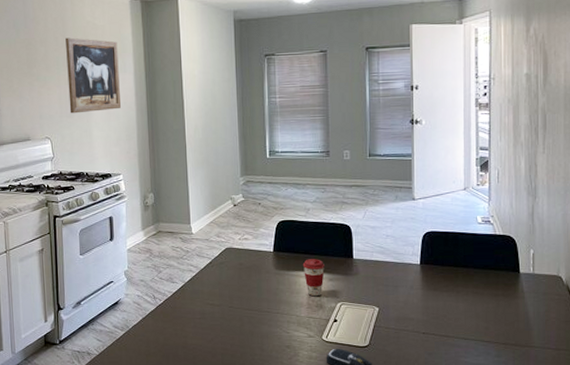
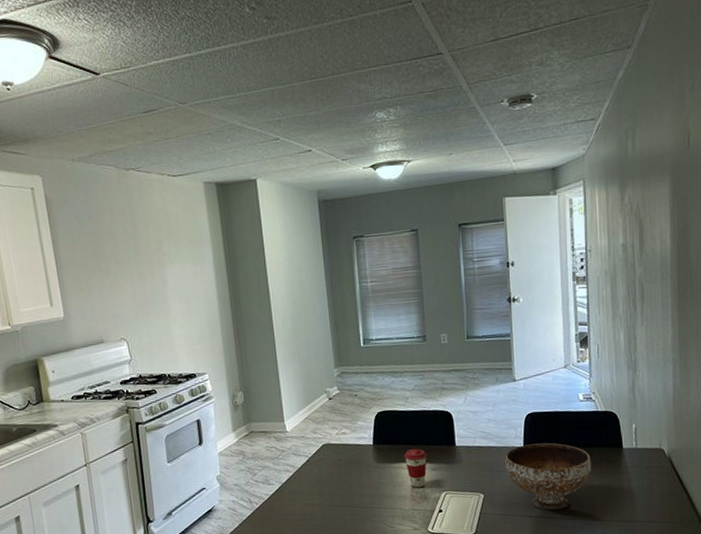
wall art: present [65,37,121,114] -> none [135,227,201,311]
bowl: none [401,262,488,329] -> present [505,443,592,510]

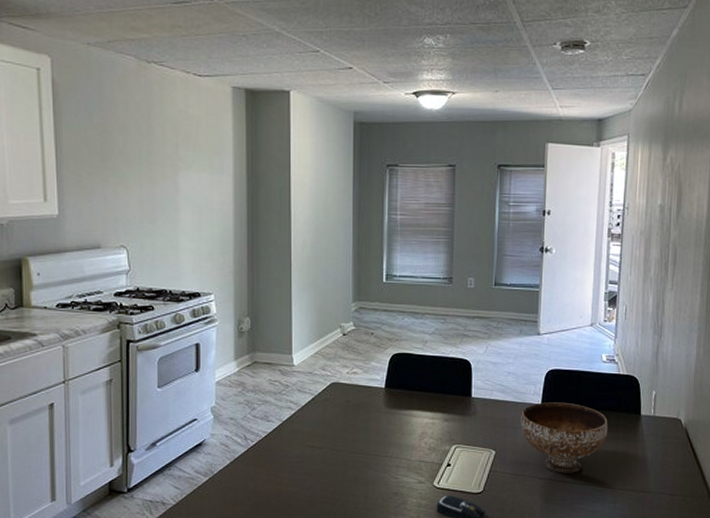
coffee cup: present [404,449,427,488] -> none [416,397,440,439]

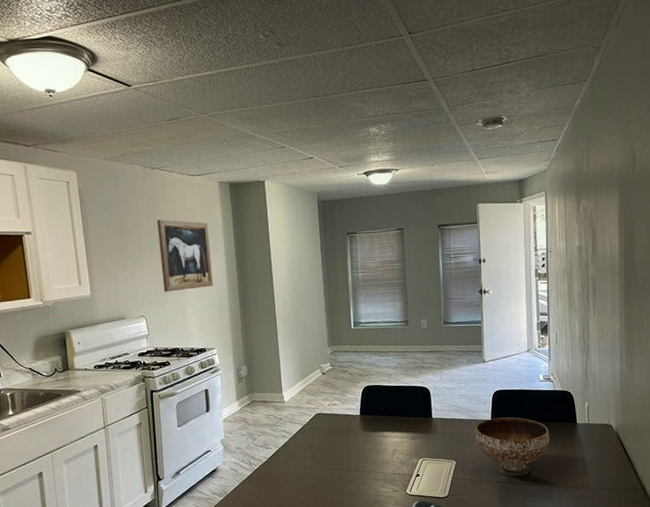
wall art: none [151,127,215,219] -> present [157,219,213,292]

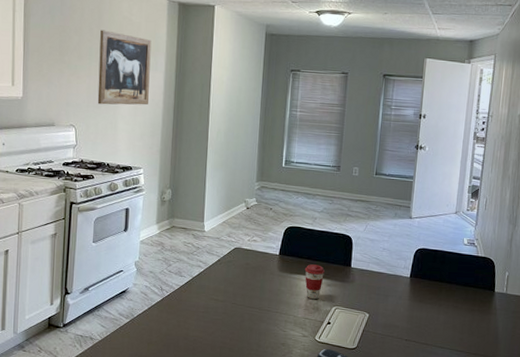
coffee cup: none [387,420,407,455] -> present [304,264,325,300]
bowl: present [475,417,550,477] -> none [391,275,467,338]

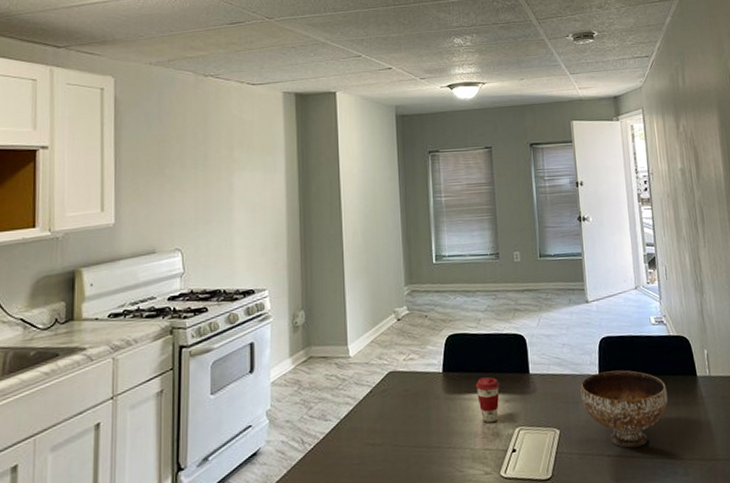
wall art: present [97,30,152,105] -> none [207,133,269,220]
bowl: none [391,275,467,338] -> present [580,370,668,448]

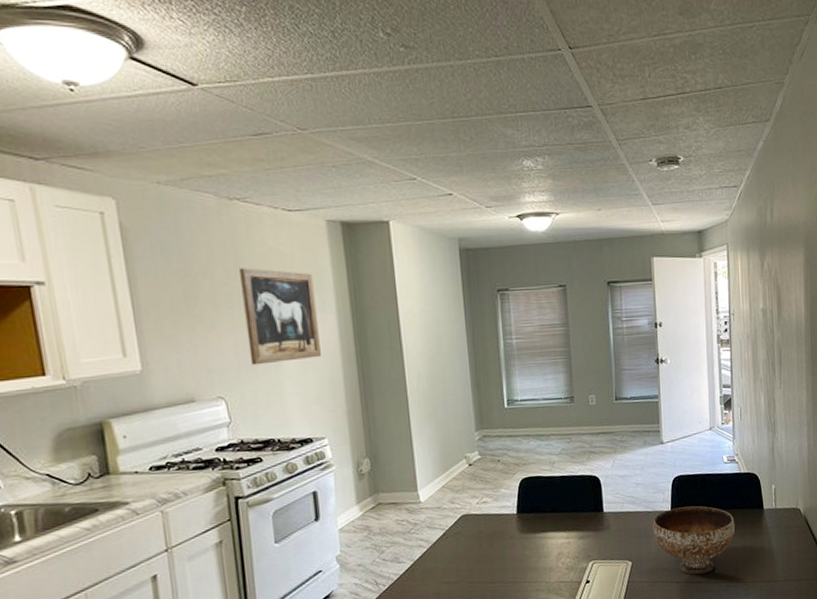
wall art: none [207,133,269,220] -> present [239,267,321,365]
coffee cup: present [475,377,500,423] -> none [550,516,574,559]

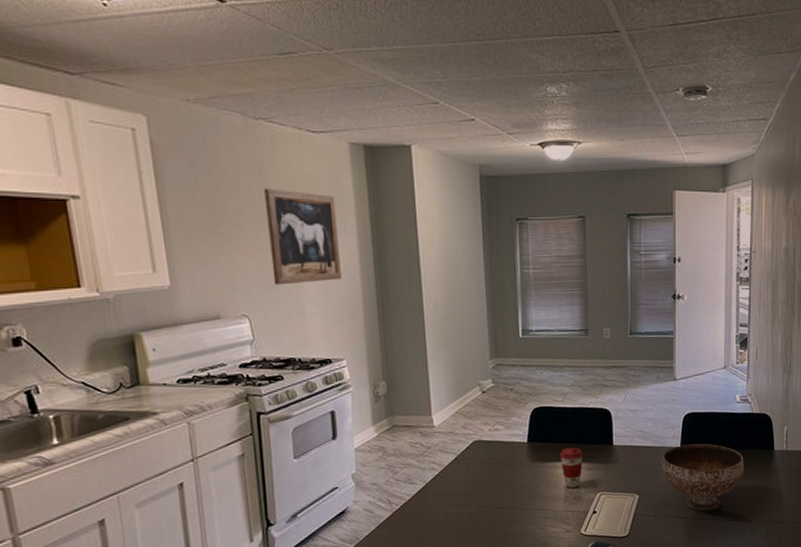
coffee cup: none [550,516,574,559] -> present [559,447,583,489]

